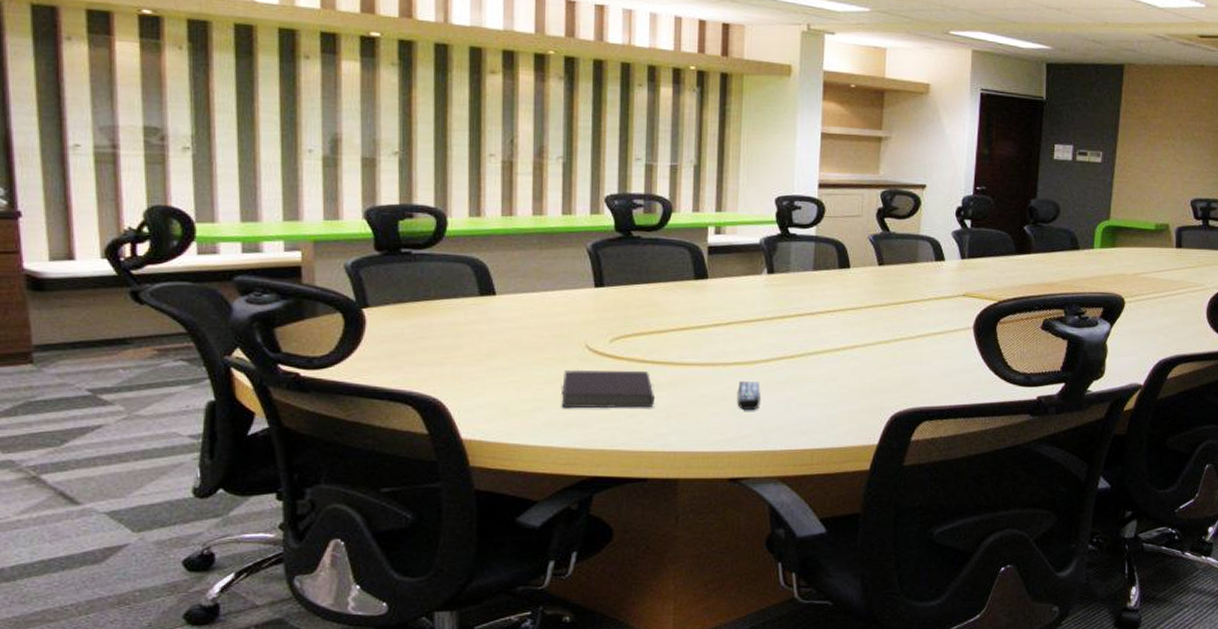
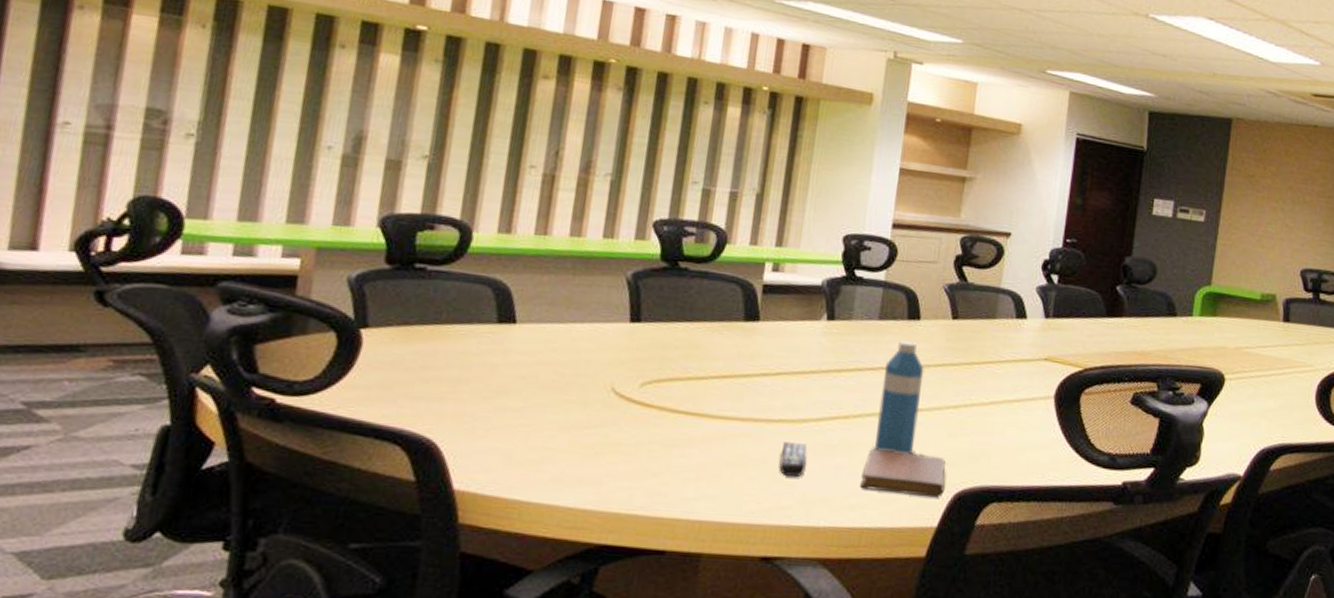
notebook: present [561,369,654,409] -> none [575,415,684,467]
notebook: none [809,383,882,420] -> present [860,449,946,498]
water bottle: none [819,287,857,385] -> present [875,341,924,454]

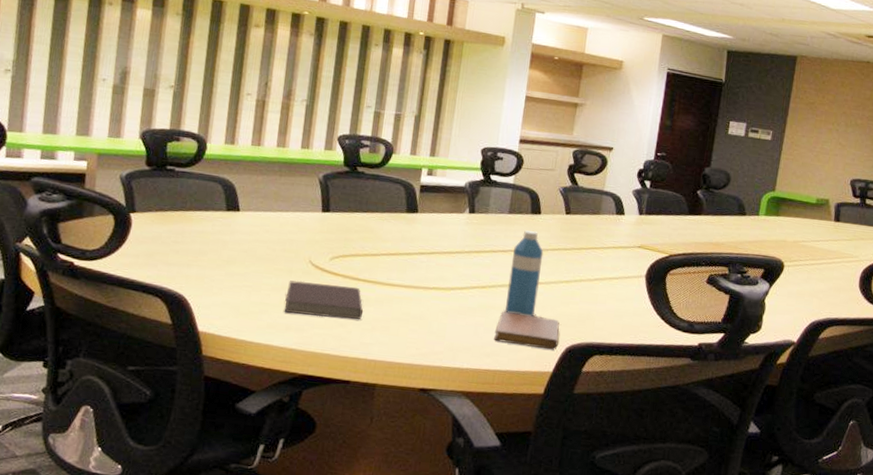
notebook: none [575,415,684,467] -> present [284,280,363,320]
remote control: present [779,442,808,478] -> none [433,304,454,331]

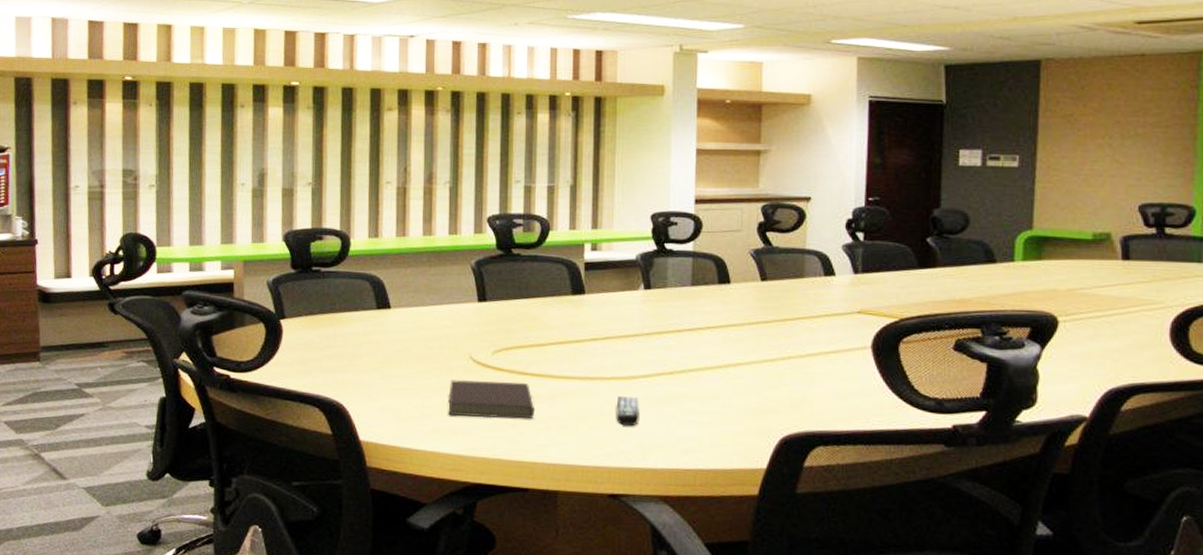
remote control: none [433,304,454,331] -> present [616,396,639,427]
notebook: present [494,312,560,350] -> none [690,400,770,443]
water bottle: present [505,230,544,316] -> none [699,303,739,404]

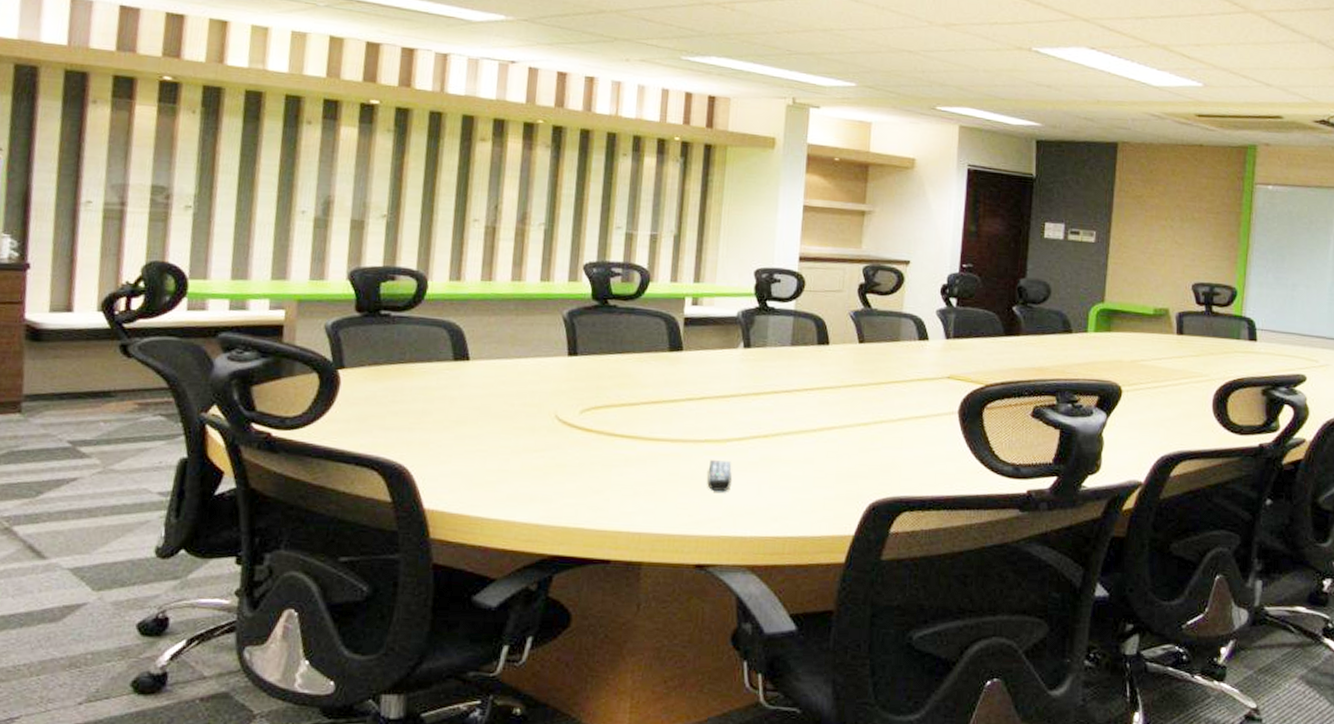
notebook: present [448,379,534,419] -> none [527,440,622,485]

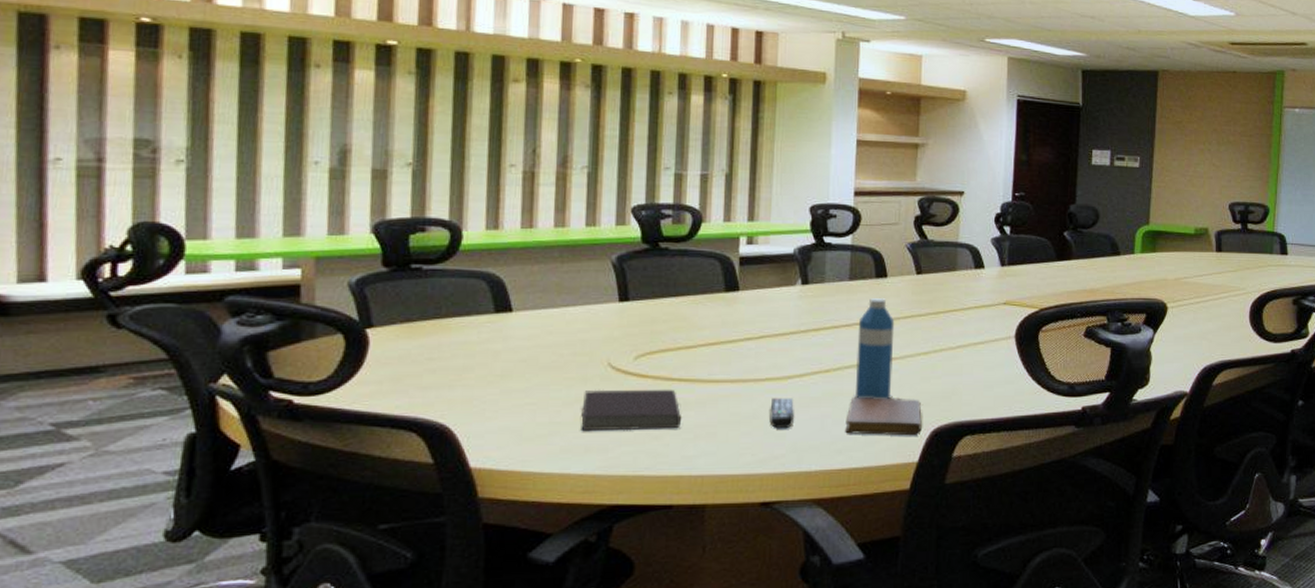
notebook: none [527,440,622,485] -> present [581,389,681,432]
notebook: none [781,465,859,509] -> present [845,397,922,436]
water bottle: none [793,364,835,469] -> present [855,297,895,399]

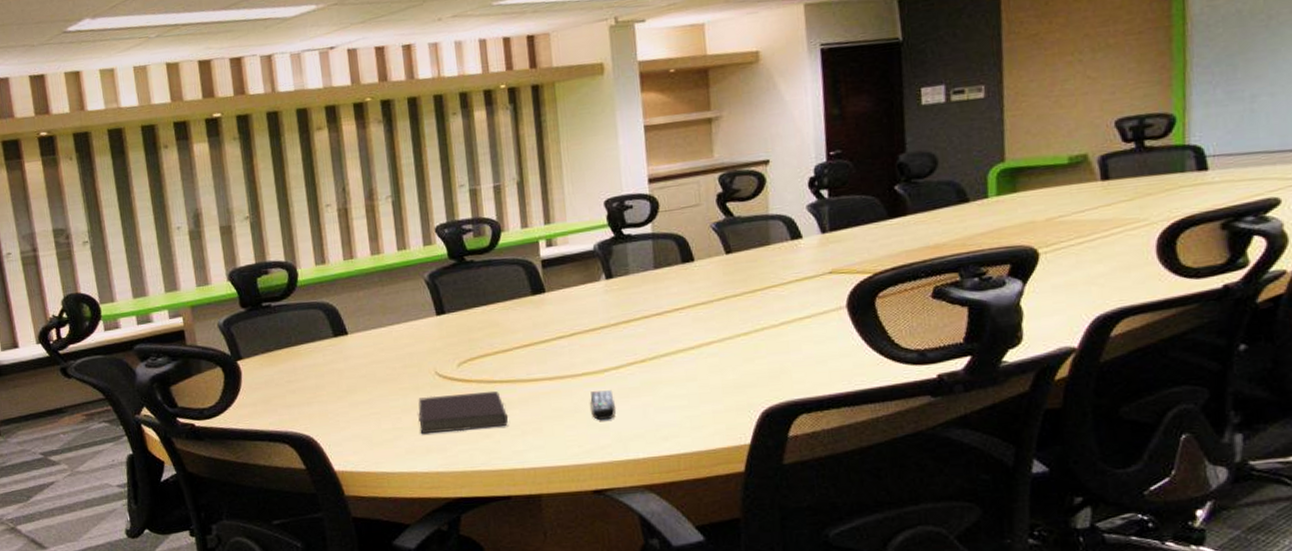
notebook: present [845,397,922,436] -> none [668,381,751,421]
water bottle: present [855,297,895,399] -> none [670,282,713,386]

